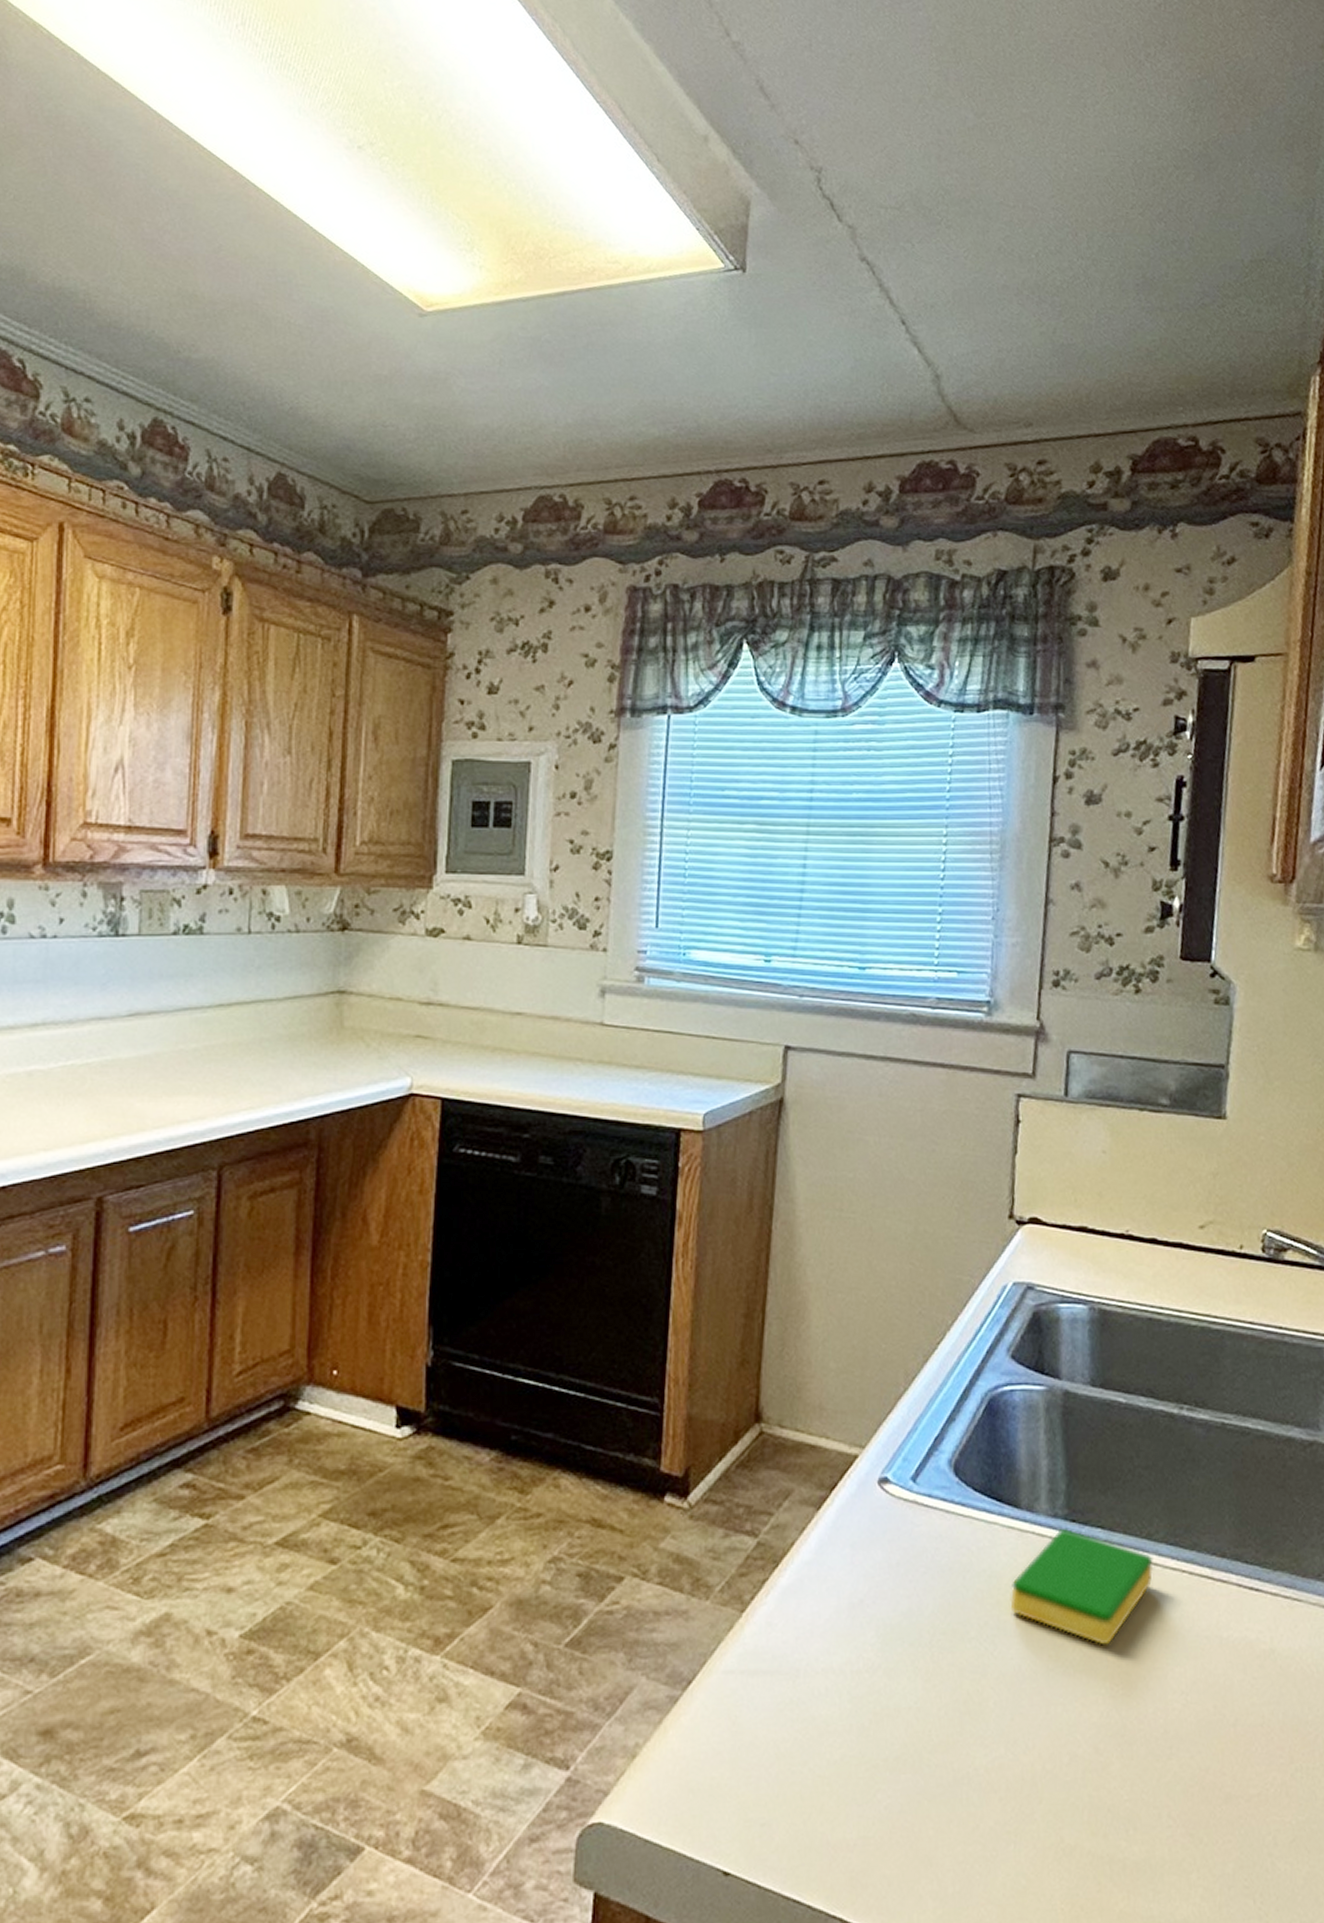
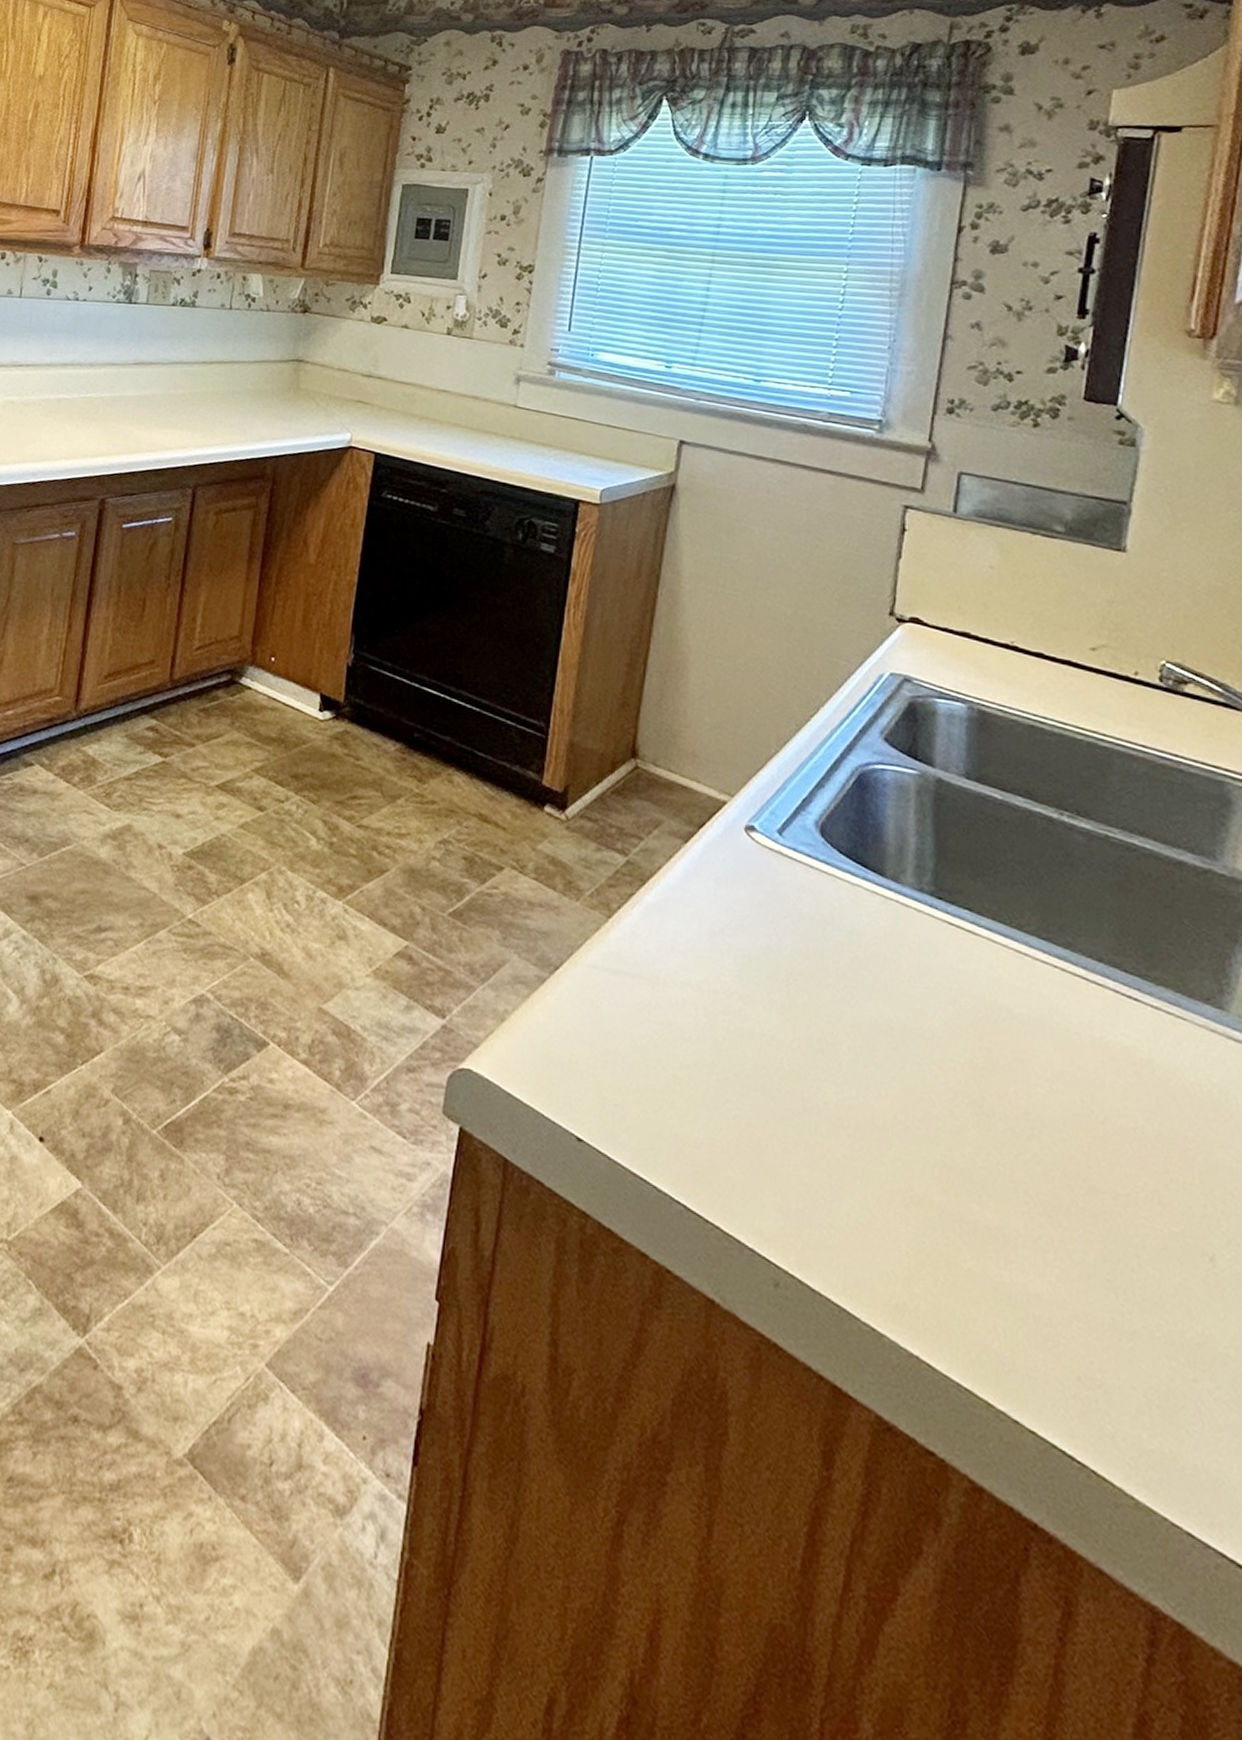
dish sponge: present [1010,1527,1154,1646] -> none [870,903,1023,1020]

